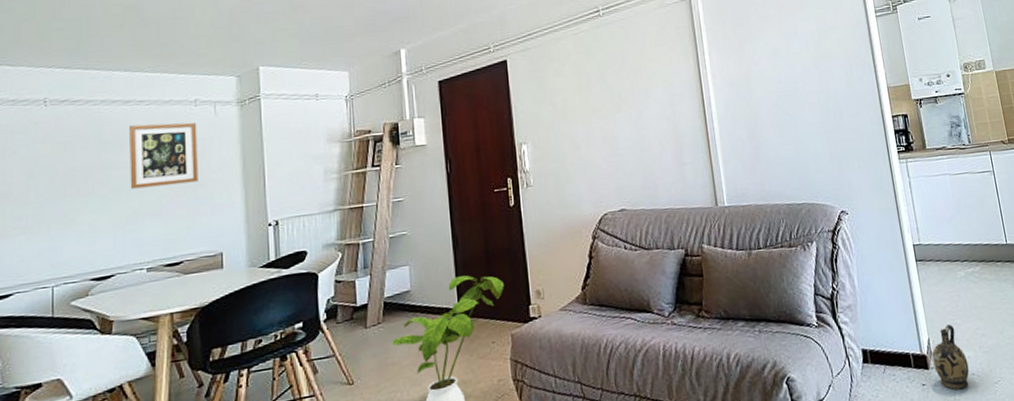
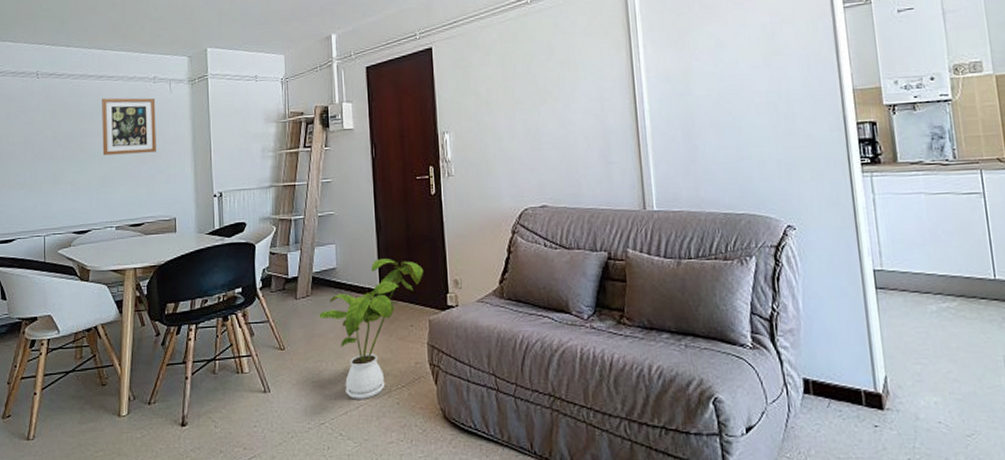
ceramic jug: present [932,324,970,390] -> none [889,364,935,437]

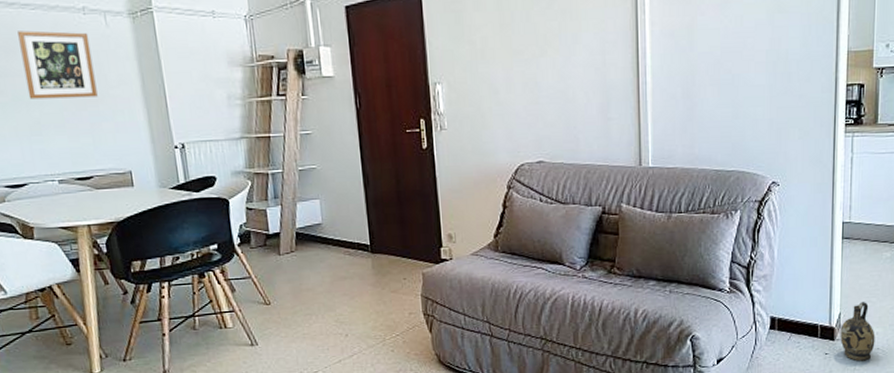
house plant: present [319,259,423,399] -> none [305,214,416,349]
ceramic jug: none [889,364,935,437] -> present [840,302,875,361]

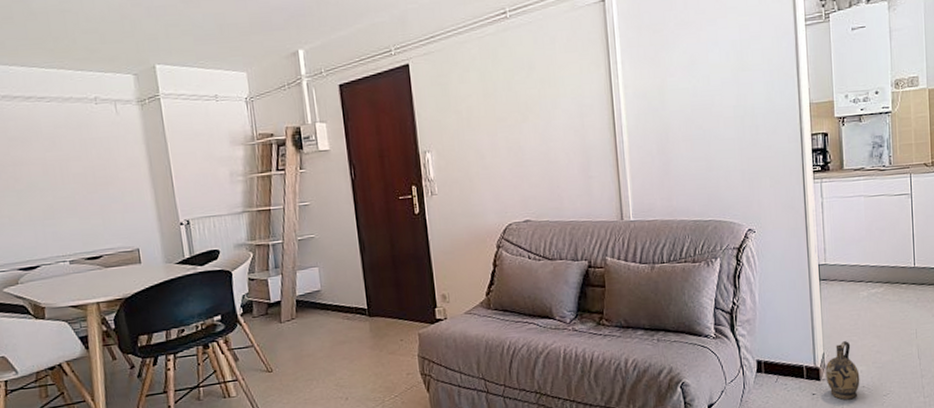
wall art: present [18,30,98,99] -> none [34,121,108,186]

